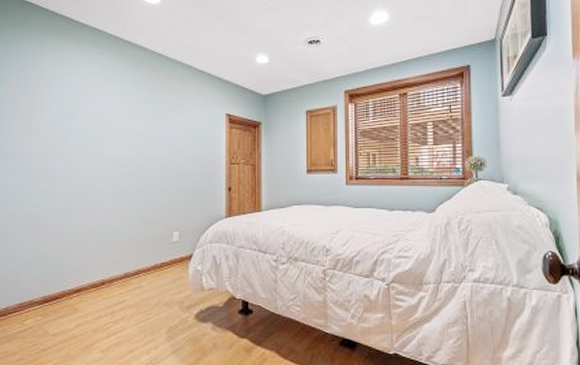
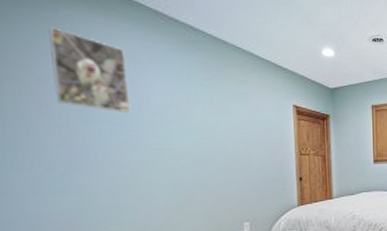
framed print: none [37,58,89,126] -> present [49,27,131,113]

